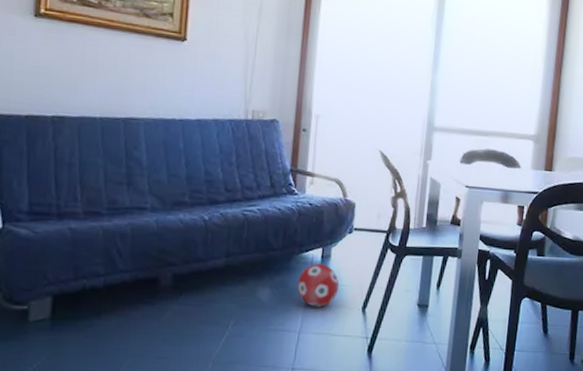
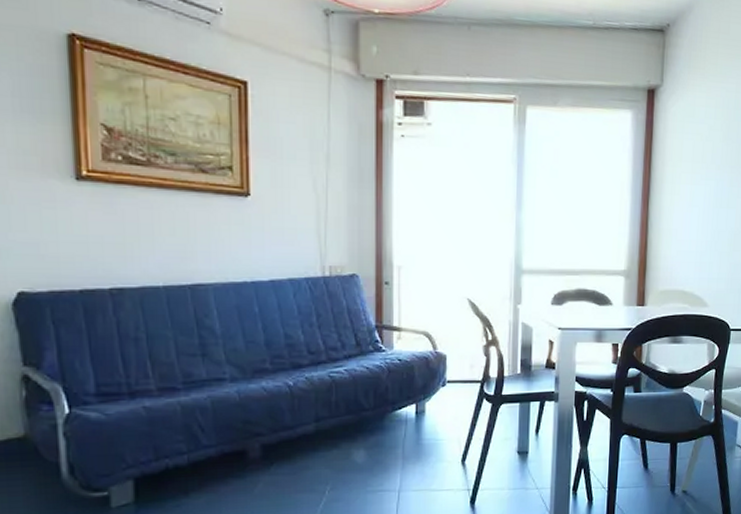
decorative ball: present [297,263,340,307] -> none [393,420,437,464]

